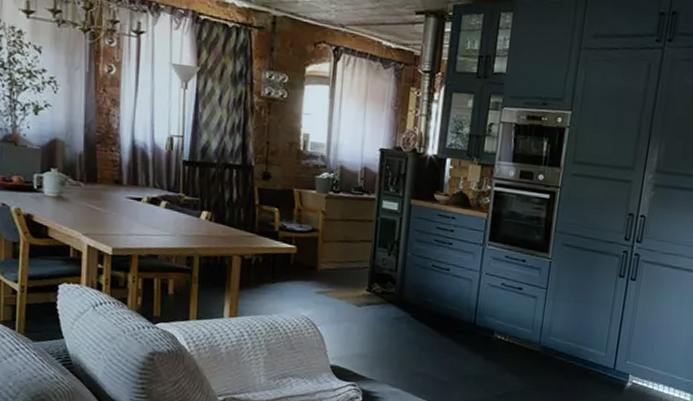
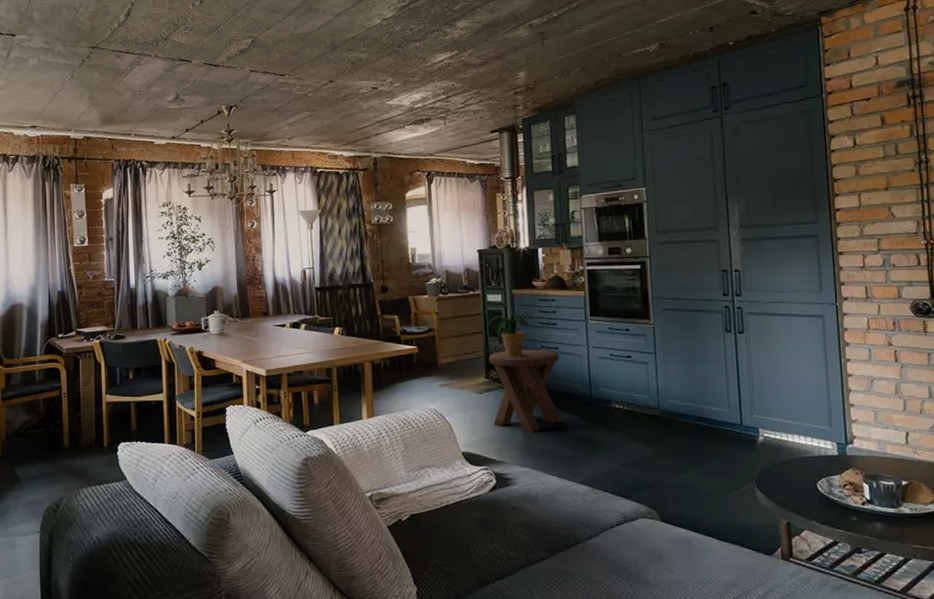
music stool: none [369,264,450,353] -> present [489,349,562,432]
potted plant: none [379,224,430,273] -> present [488,311,535,357]

